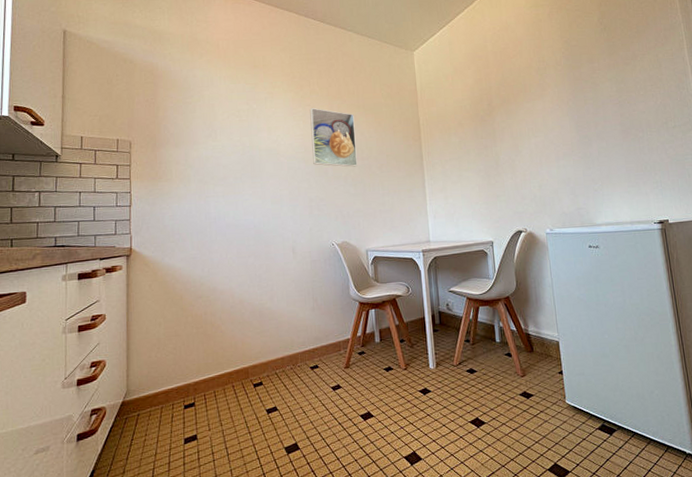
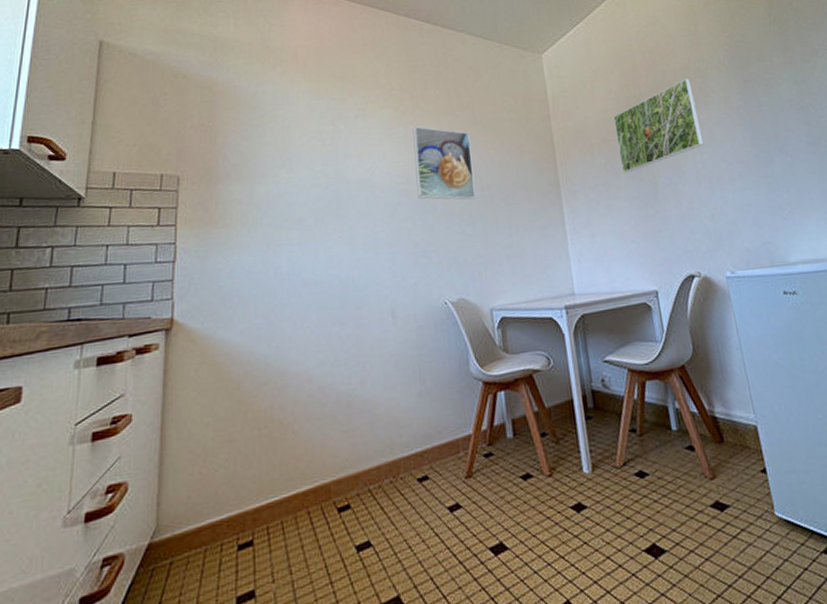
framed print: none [468,75,538,151] -> present [613,78,704,174]

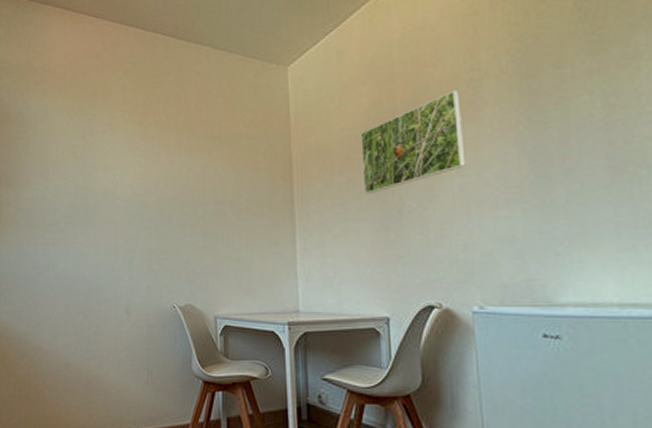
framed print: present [412,126,476,200] -> none [154,141,209,213]

